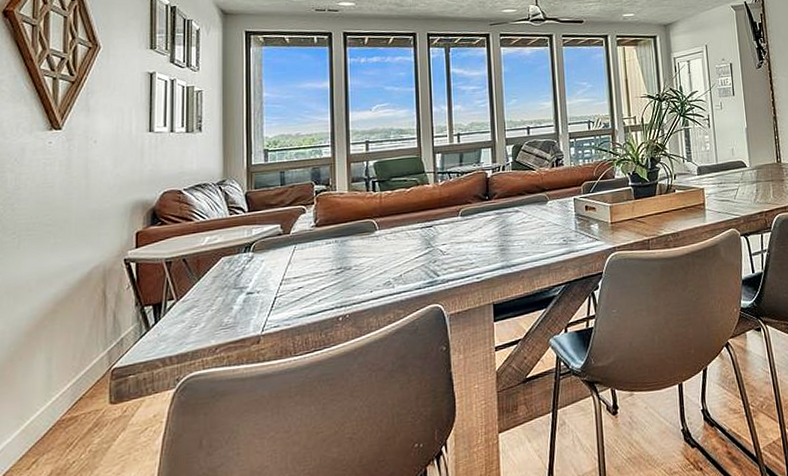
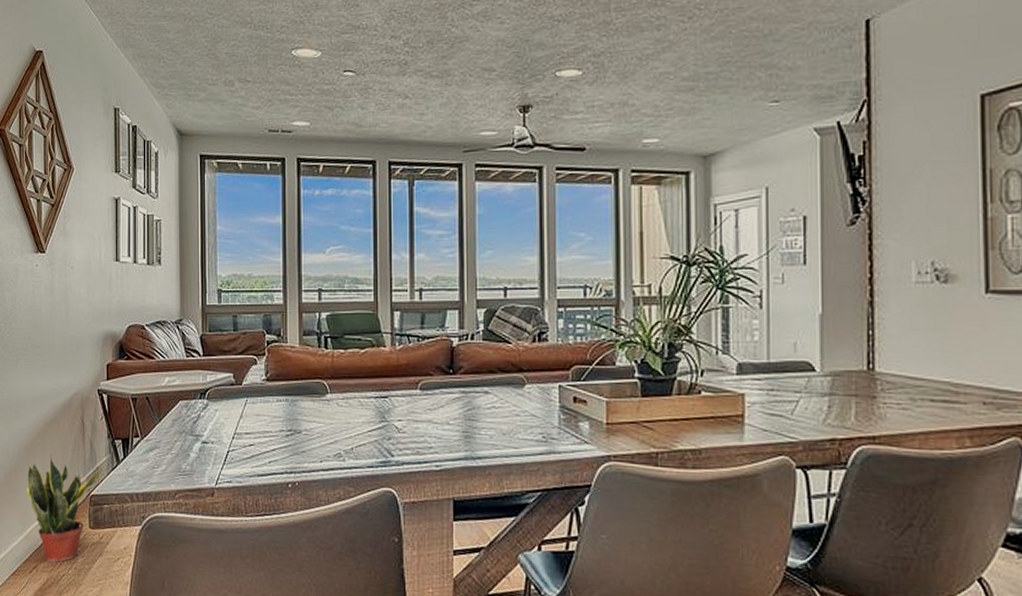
potted plant: none [26,335,127,452] -> present [26,454,101,563]

